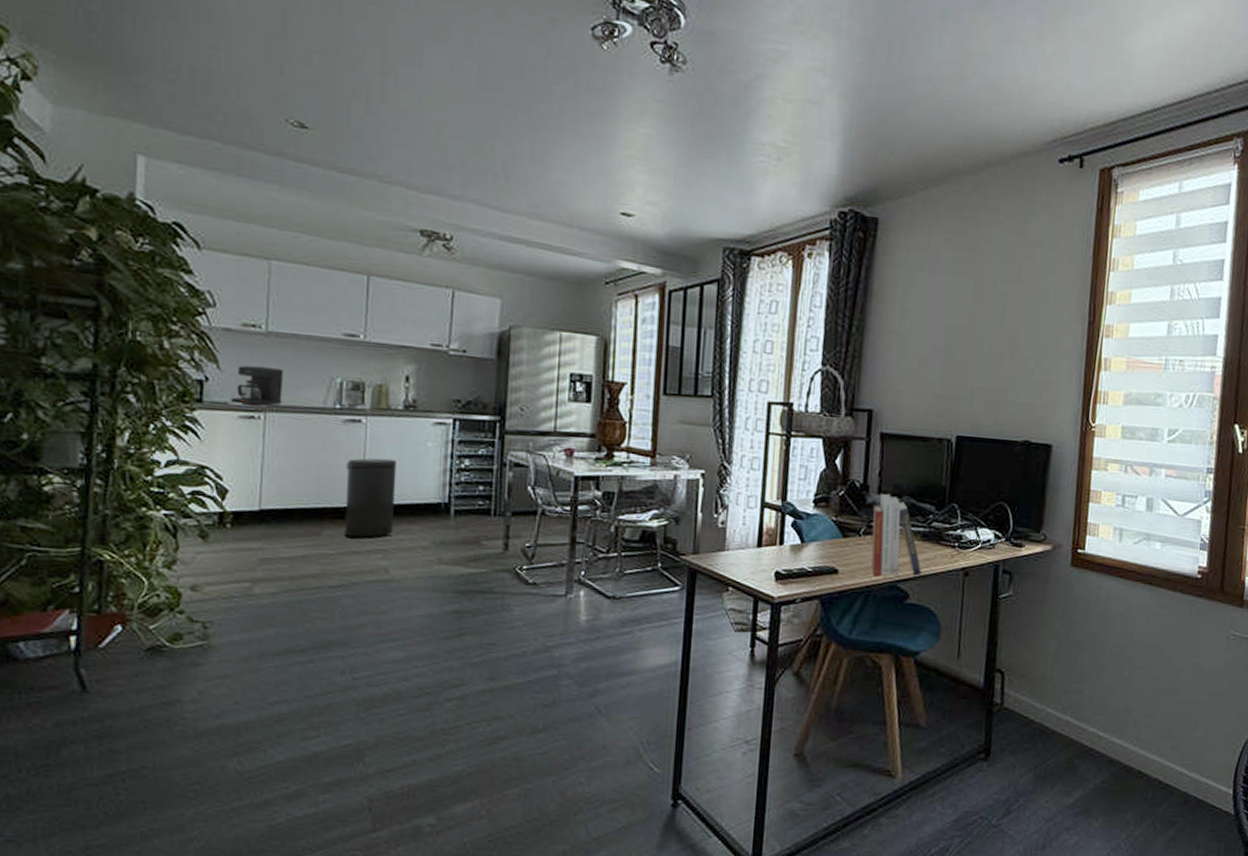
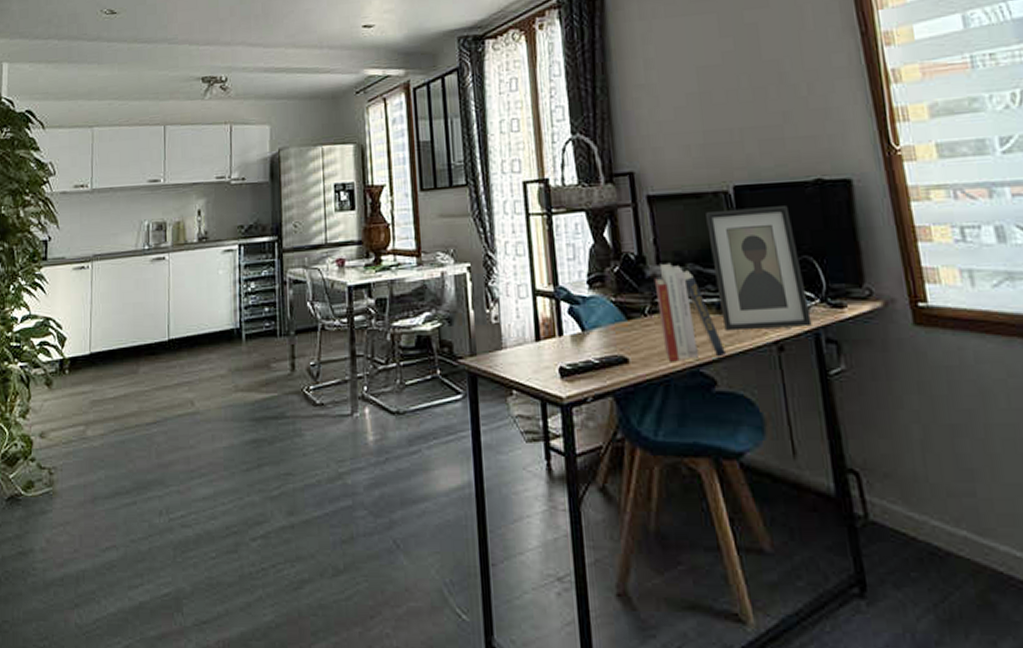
coffee maker: present [232,365,284,406] -> none [68,220,105,257]
pedal bin: present [345,458,398,540] -> none [155,291,200,374]
picture frame: none [924,455,997,559] -> present [706,206,812,331]

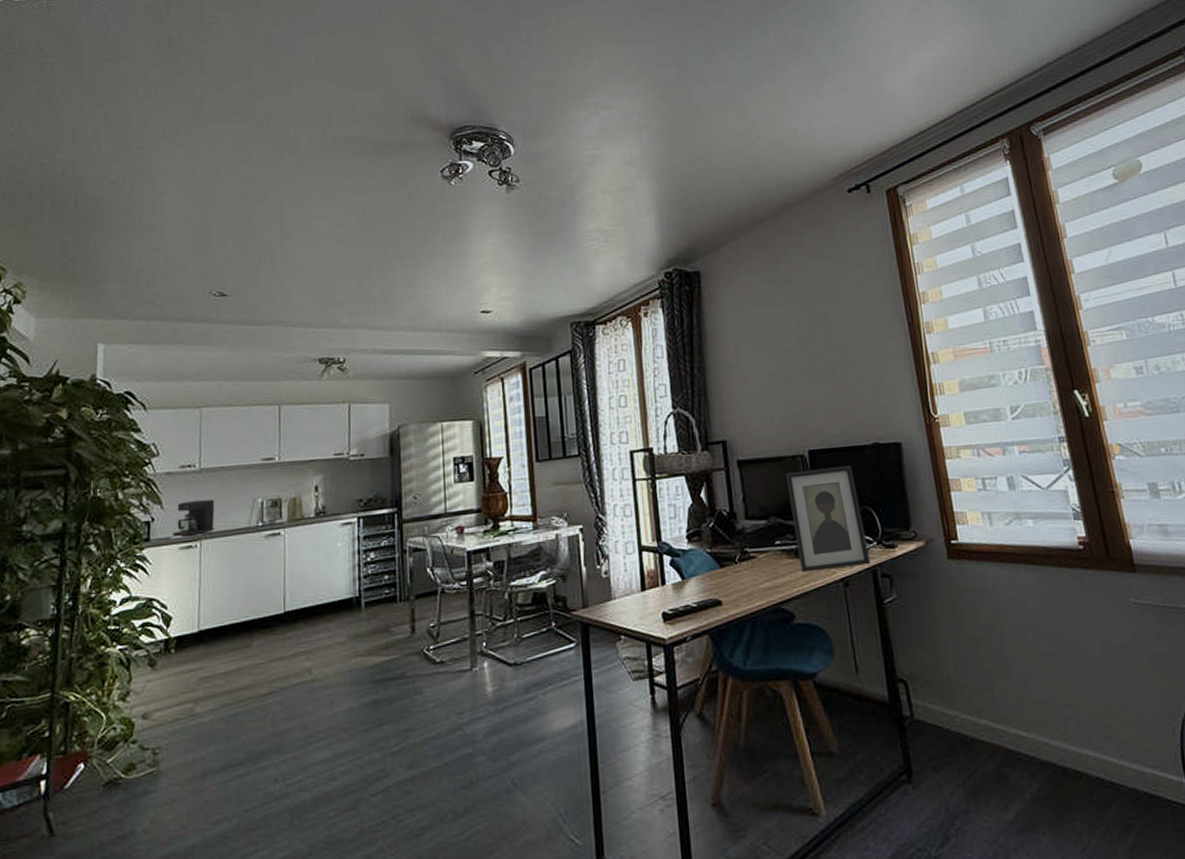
coffee maker: none [68,220,105,257] -> present [173,499,215,537]
books: present [654,263,727,362] -> none [743,517,803,602]

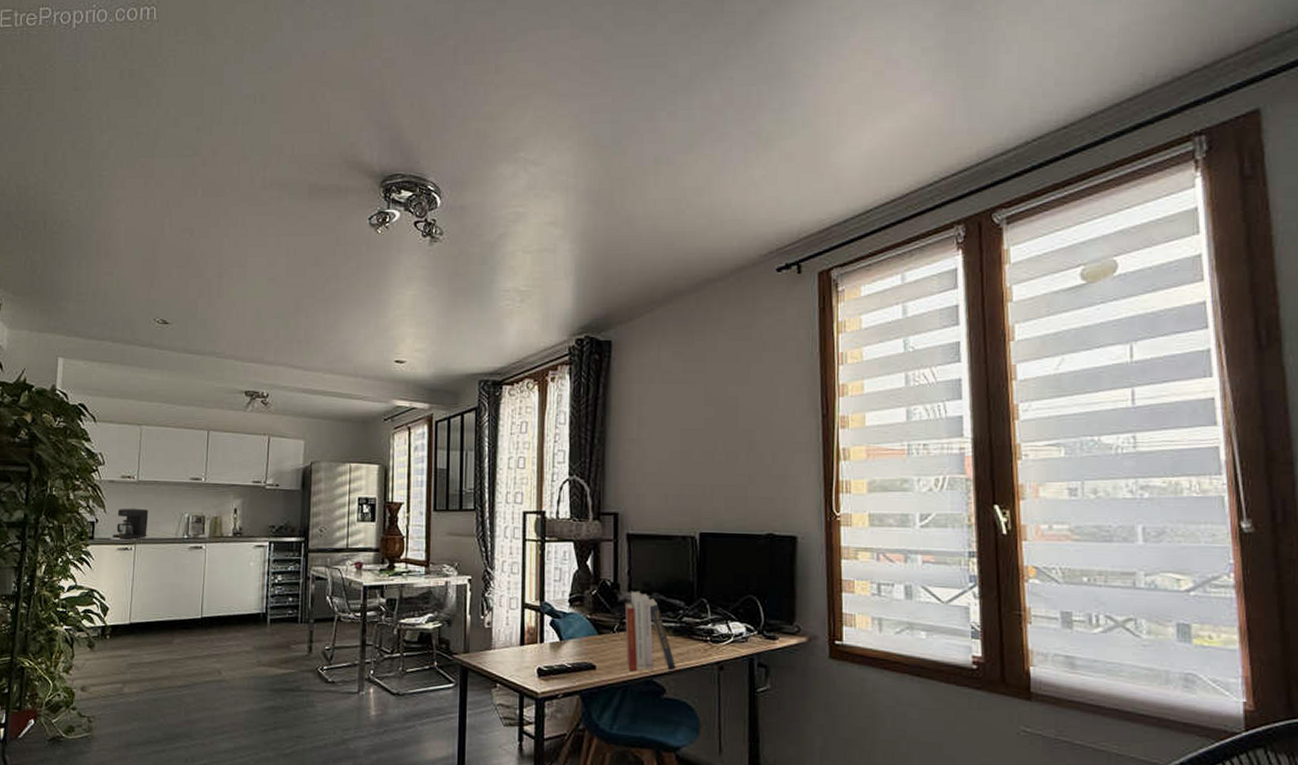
books: none [743,517,803,602] -> present [624,590,677,672]
picture frame: present [786,466,871,573] -> none [674,552,749,653]

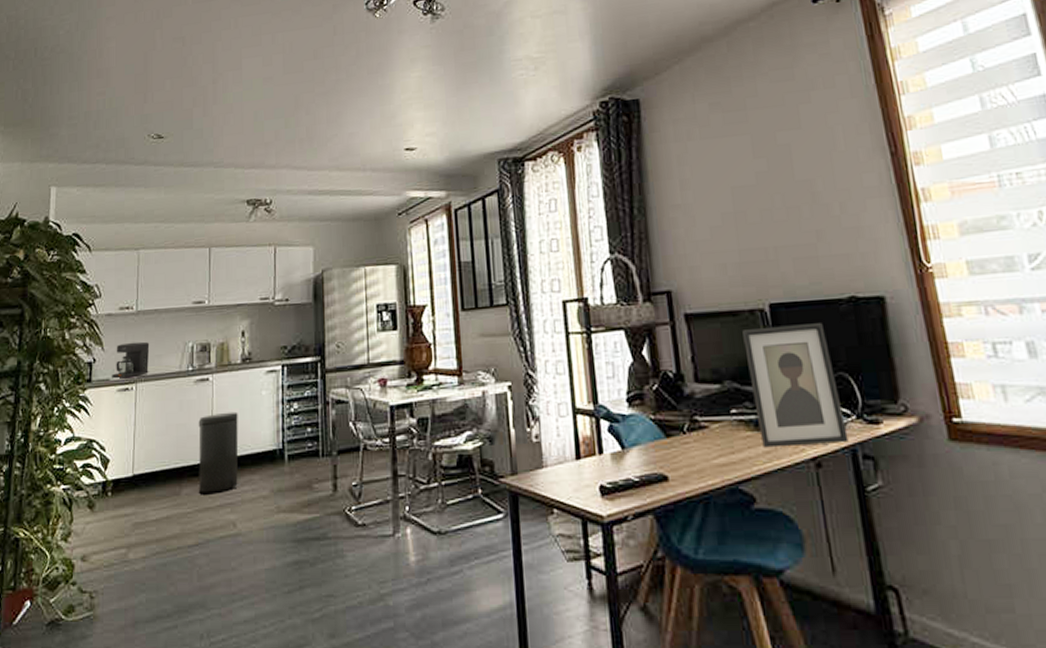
pedal bin: none [189,577,228,646] -> present [198,411,242,495]
books: present [624,590,677,672] -> none [692,380,766,480]
picture frame: none [674,552,749,653] -> present [742,323,849,448]

